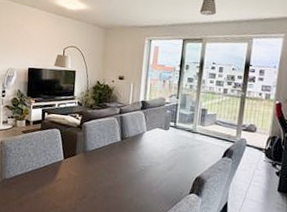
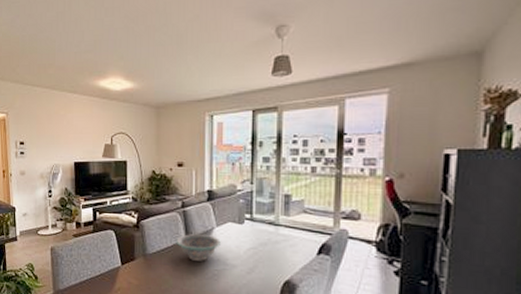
decorative bowl: none [112,136,149,159] -> present [176,234,221,261]

